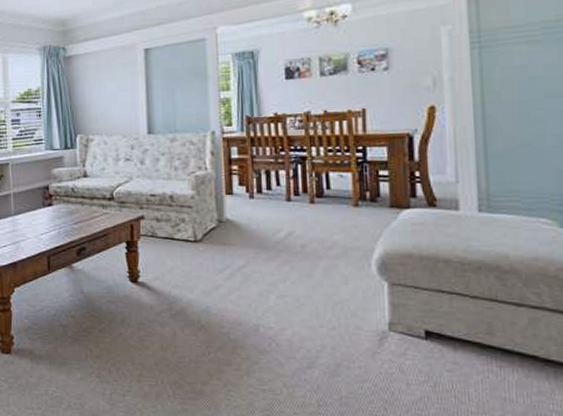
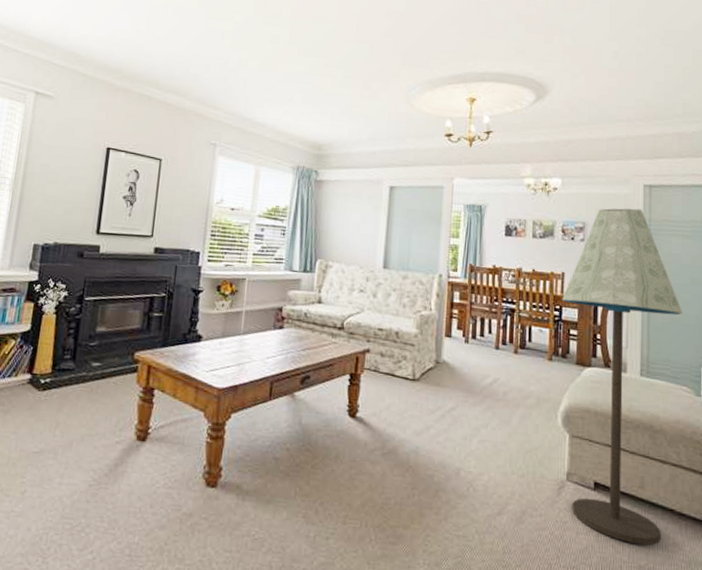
floor lamp: none [365,20,535,395] -> present [562,208,683,546]

